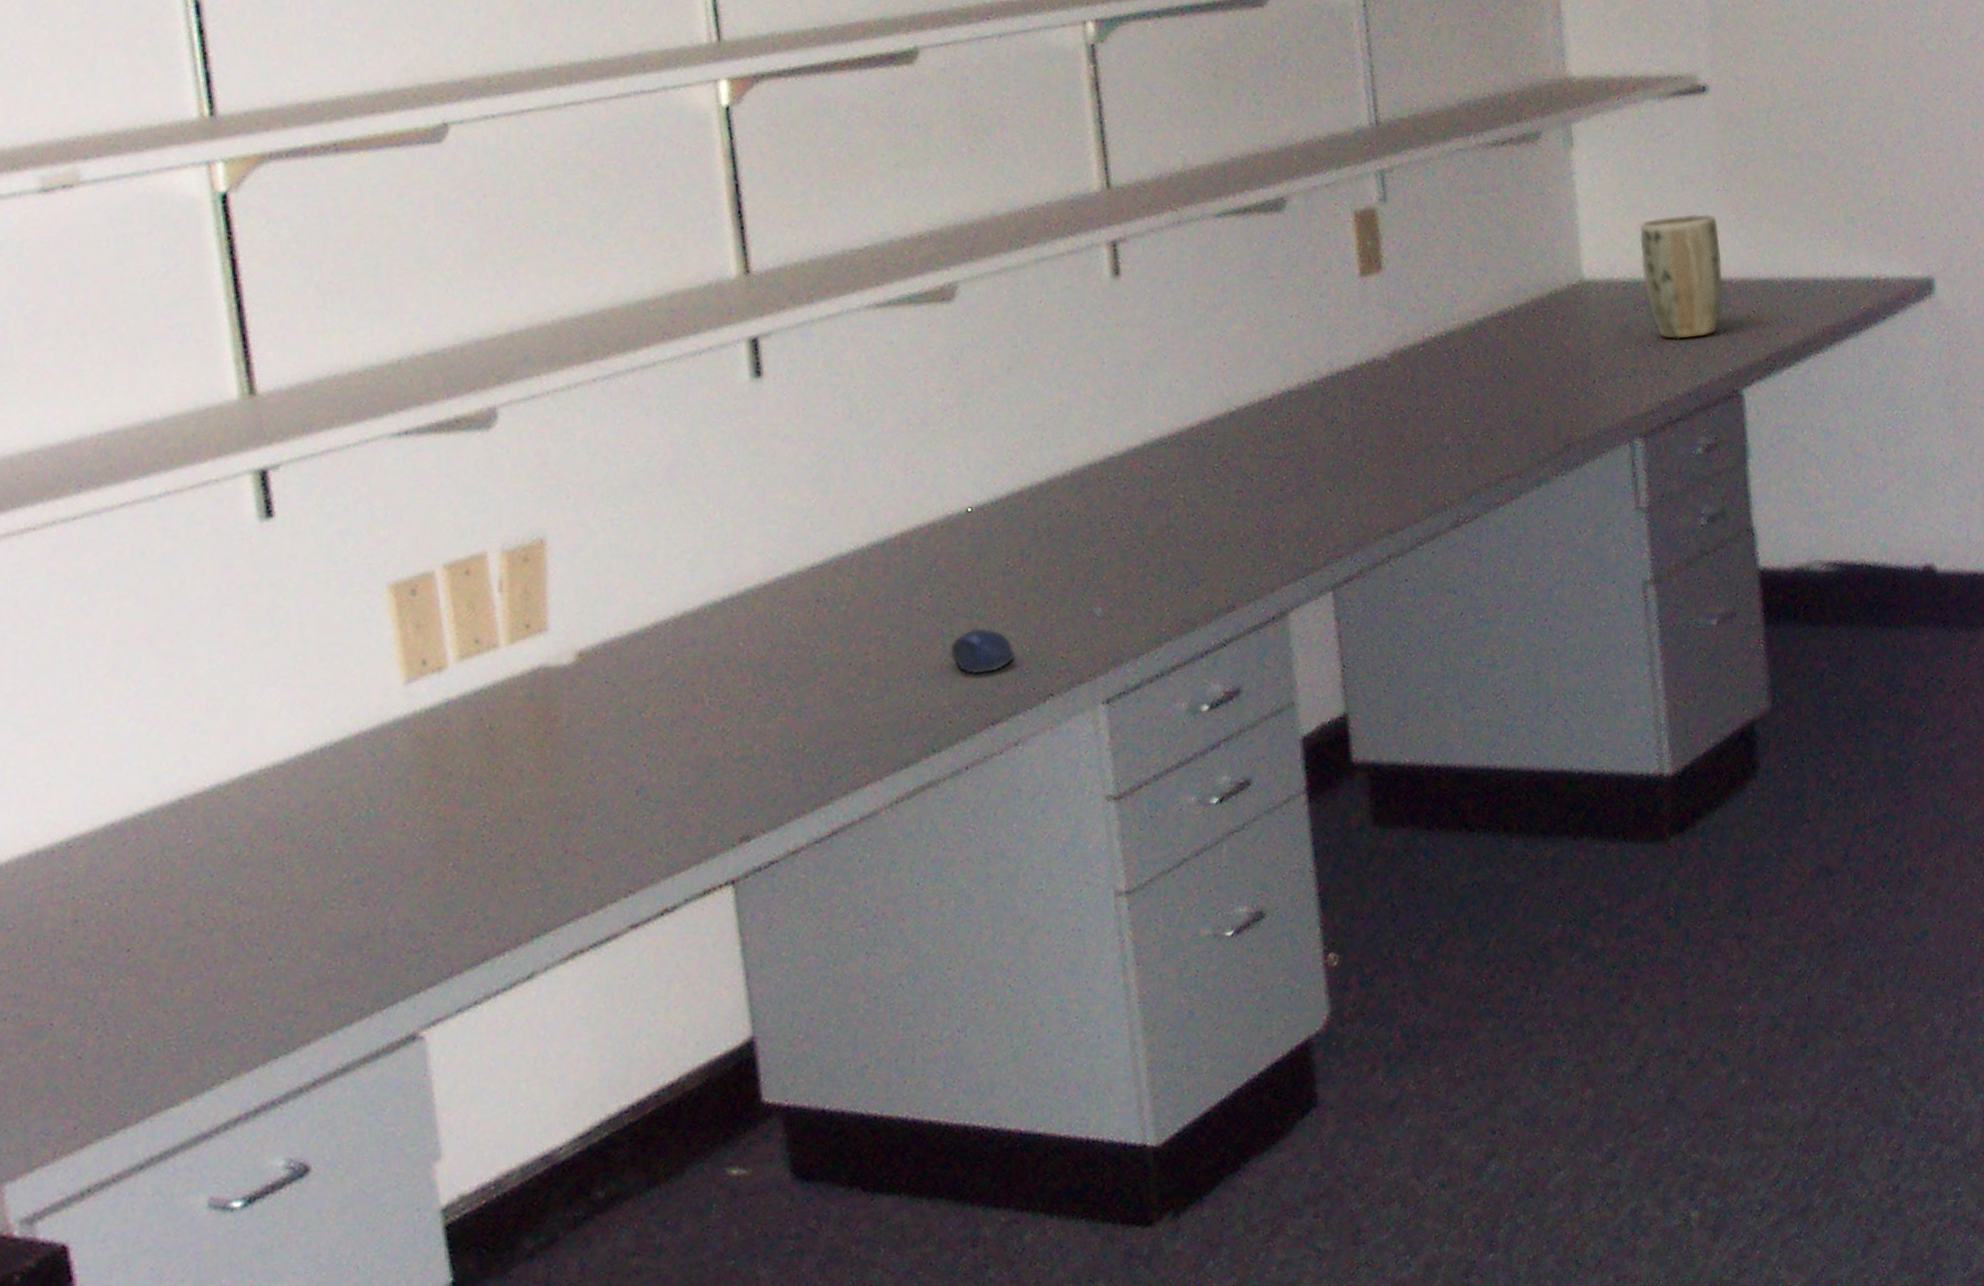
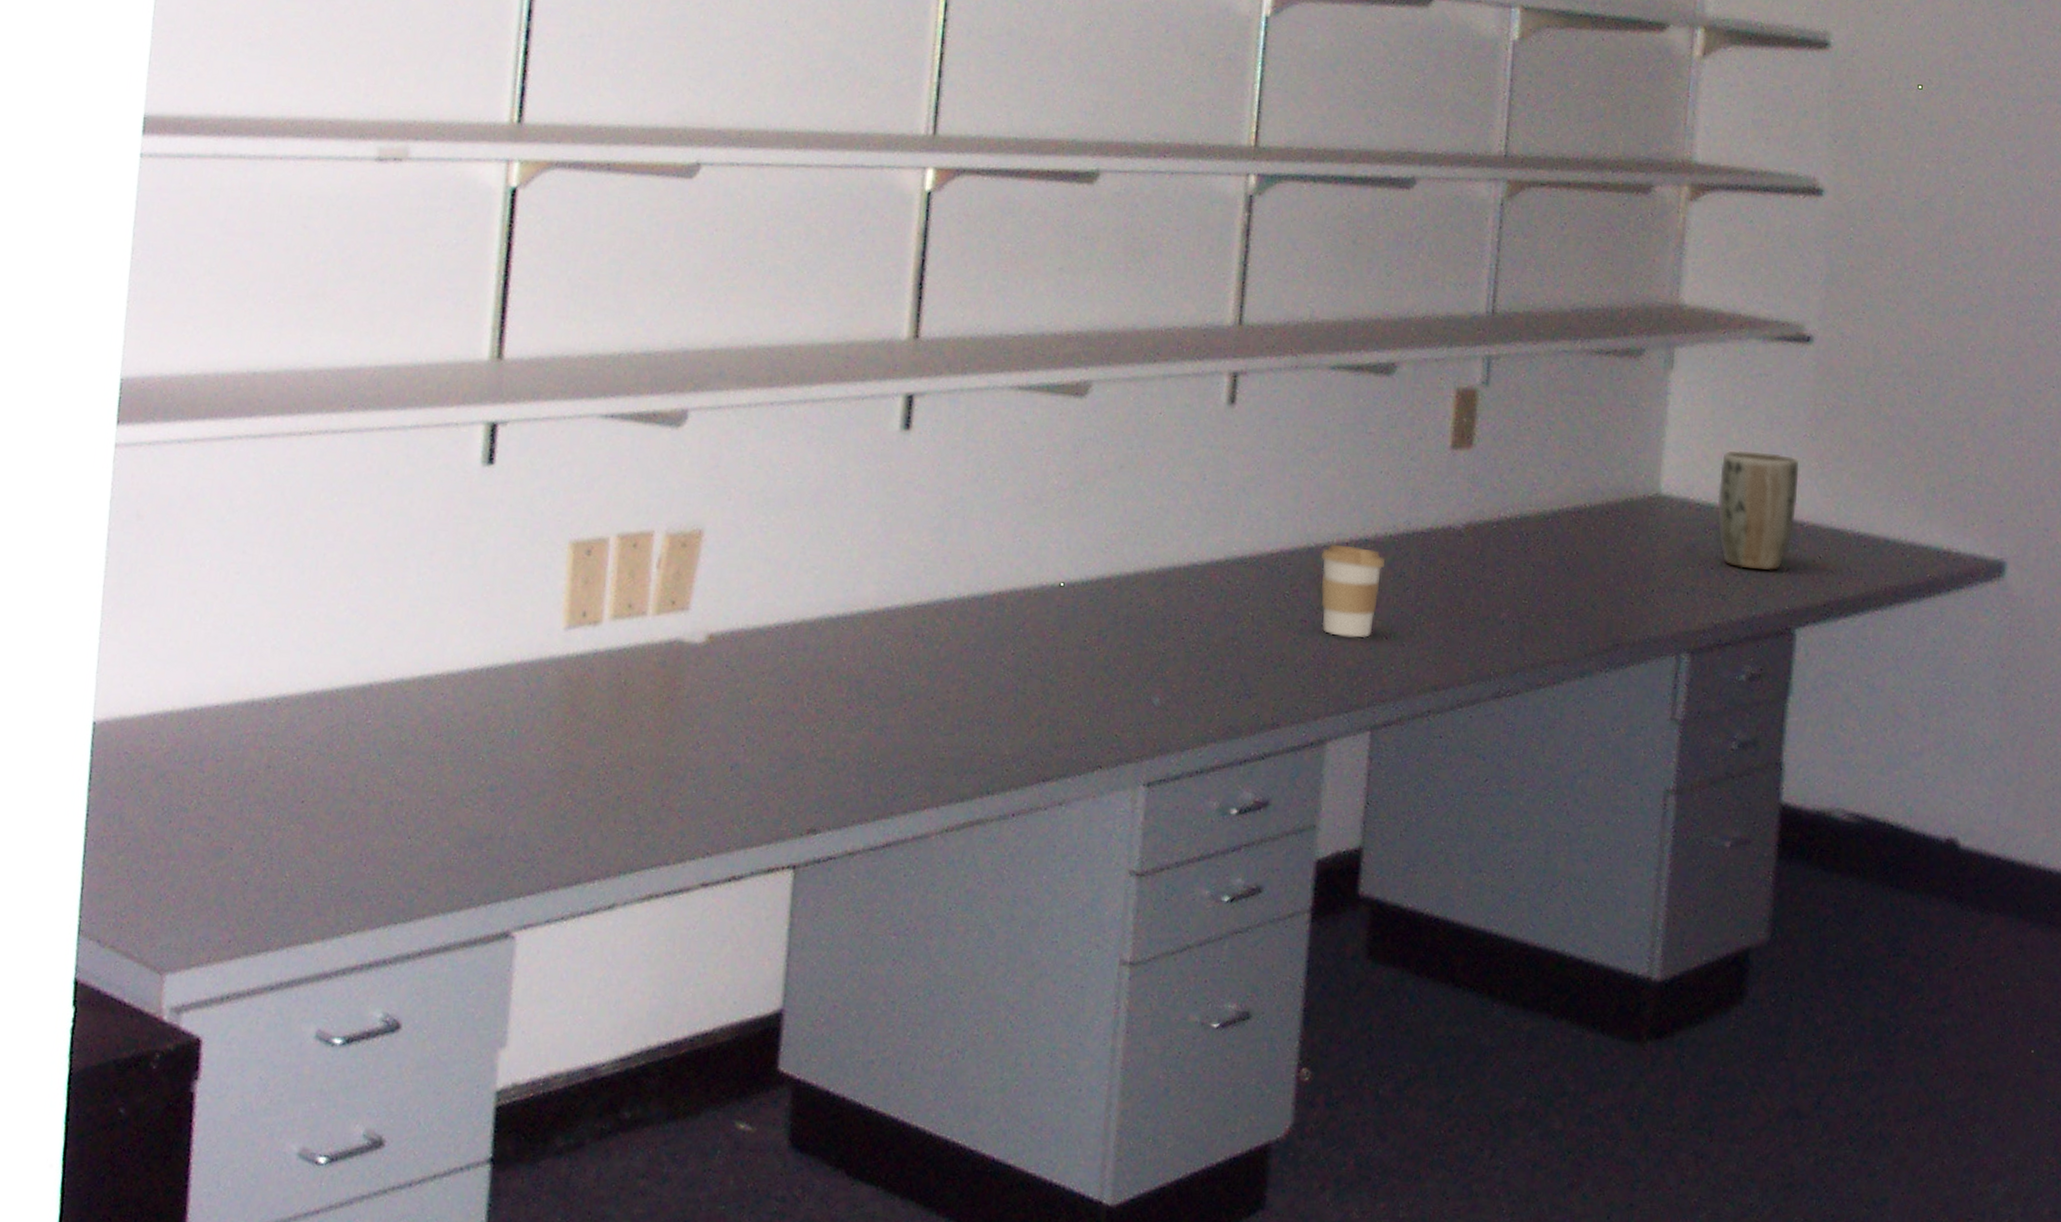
computer mouse: present [950,629,1016,675] -> none [1020,692,1077,735]
coffee cup: none [1244,400,1315,500] -> present [1320,544,1385,639]

